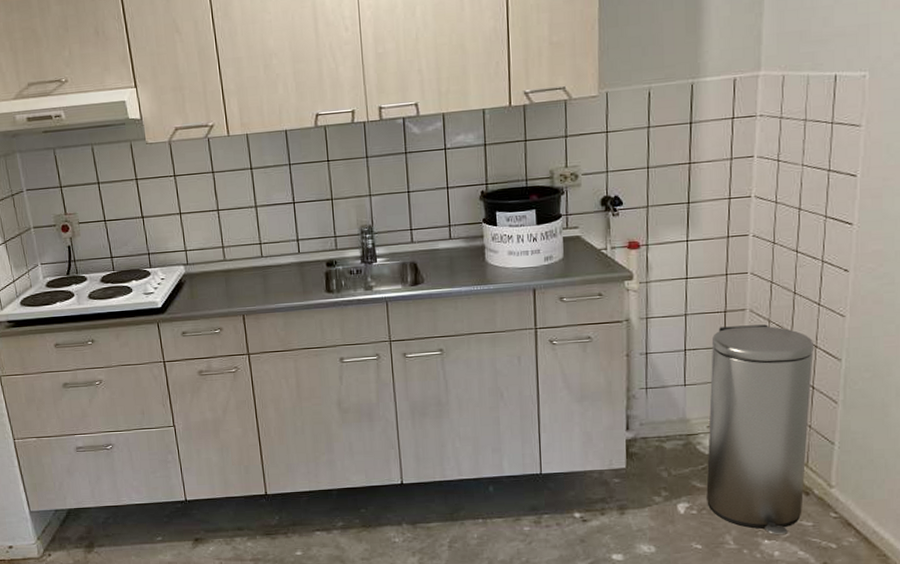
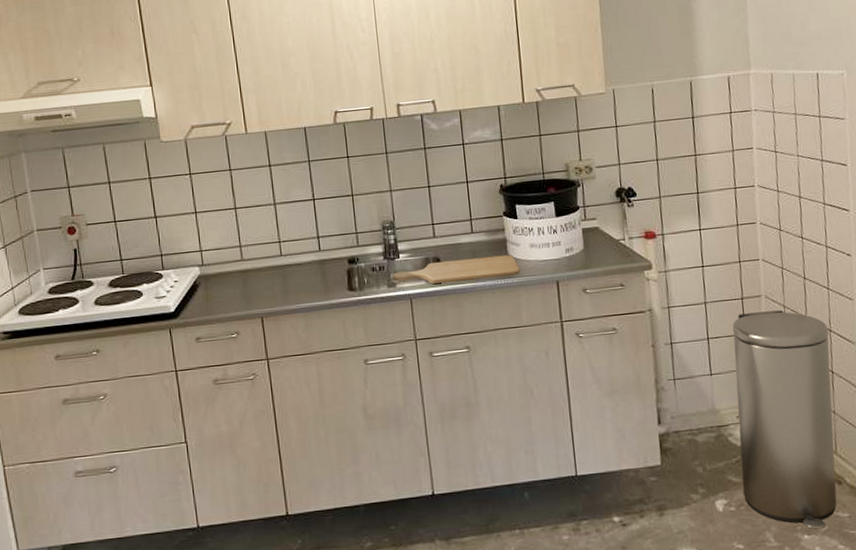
chopping board: none [369,261,497,289] -> present [392,254,521,284]

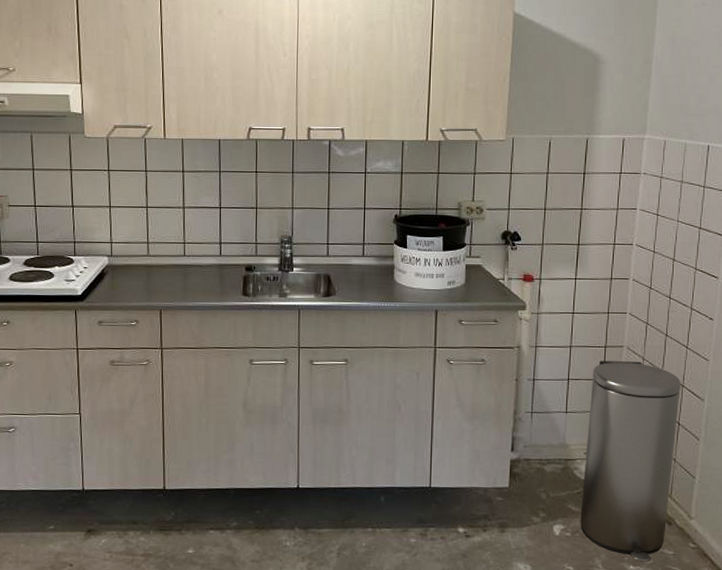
chopping board: present [392,254,521,284] -> none [285,279,403,300]

